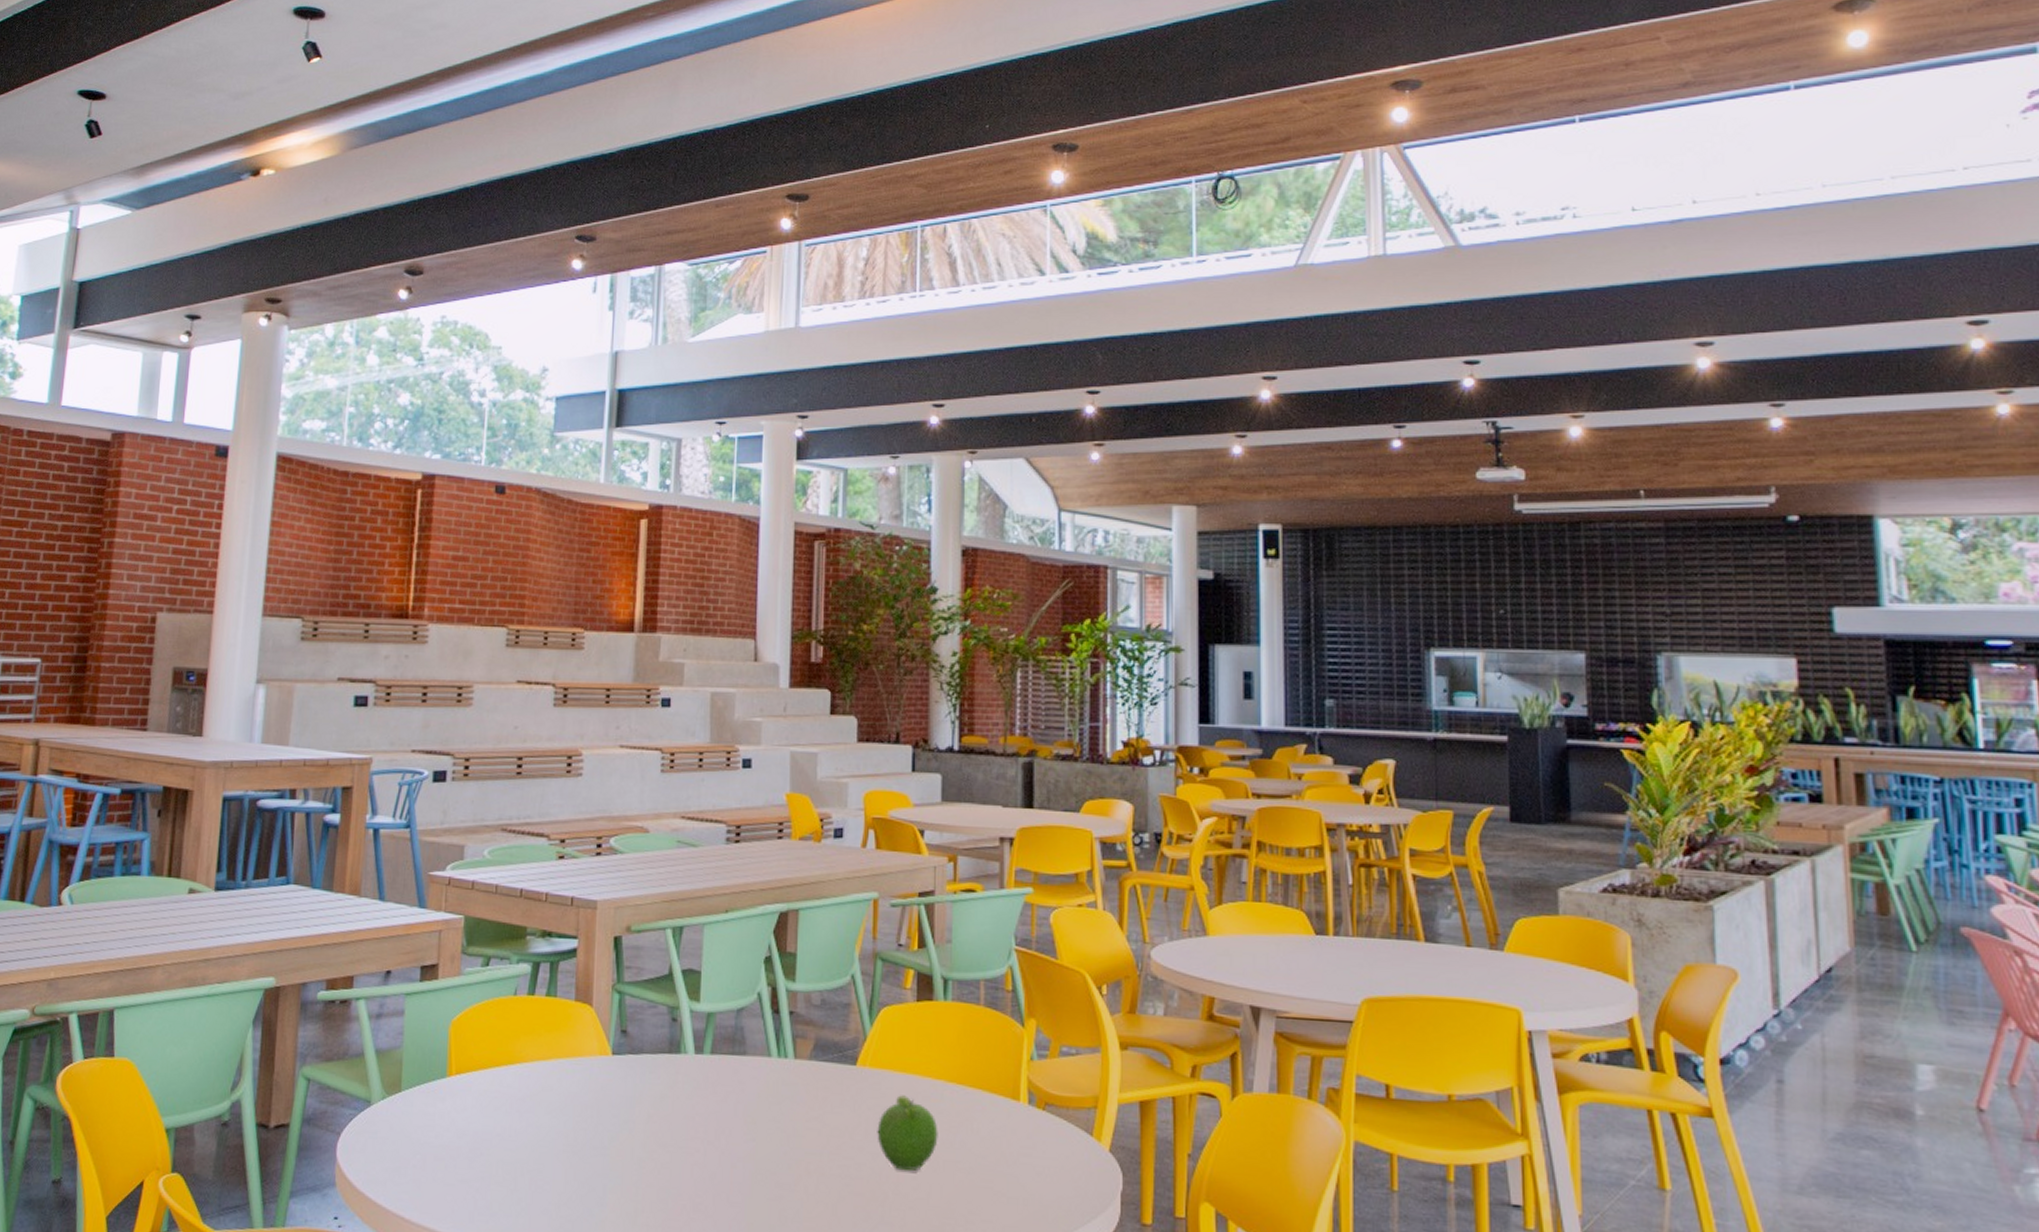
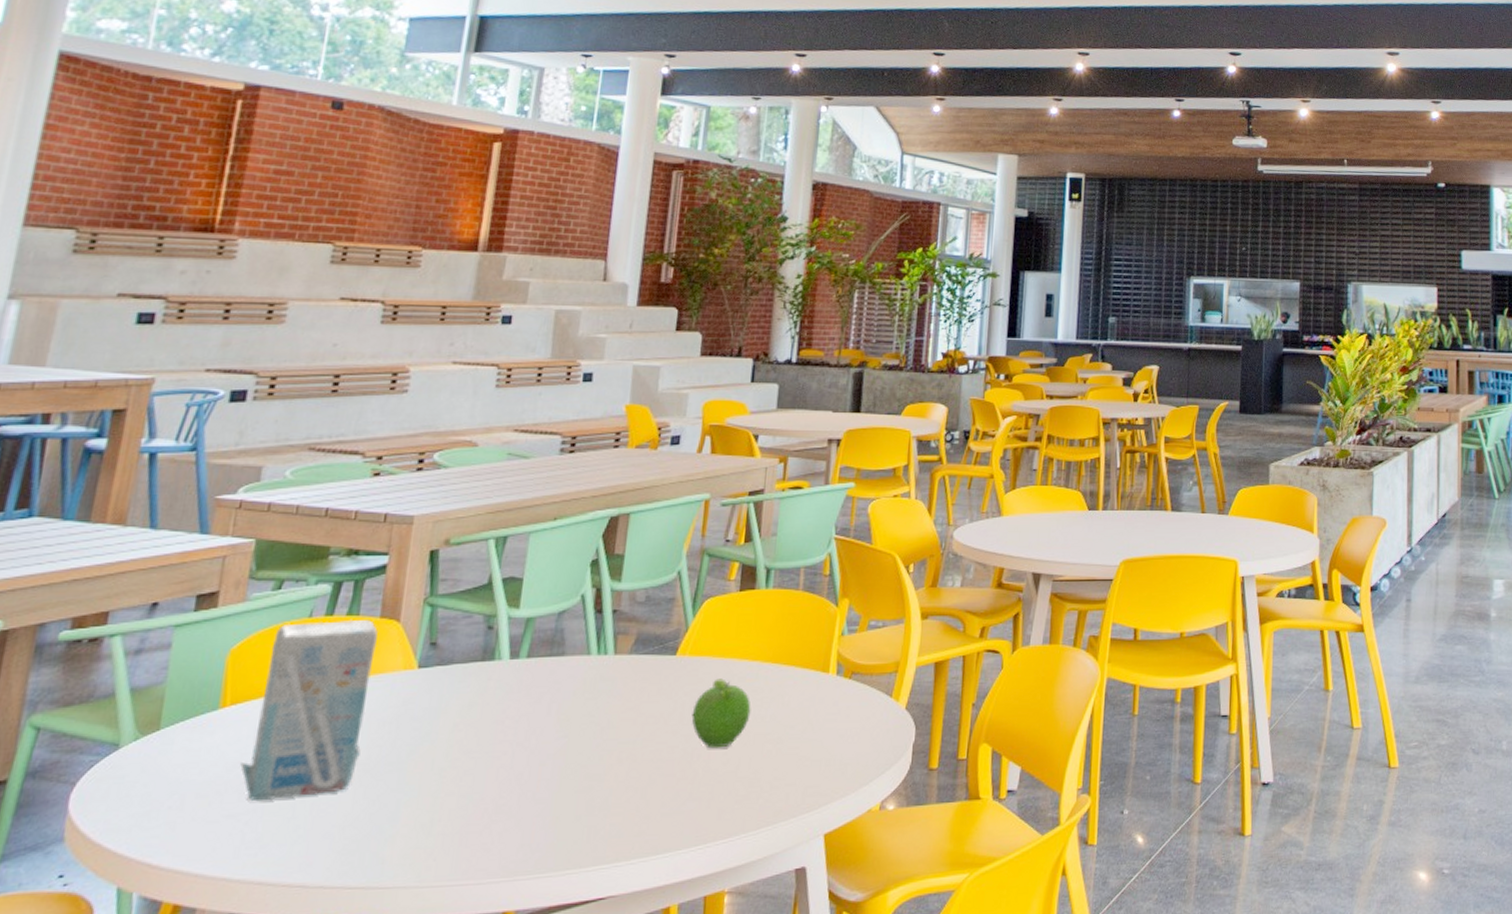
napkin: none [468,1000,574,1171] -> present [240,620,378,802]

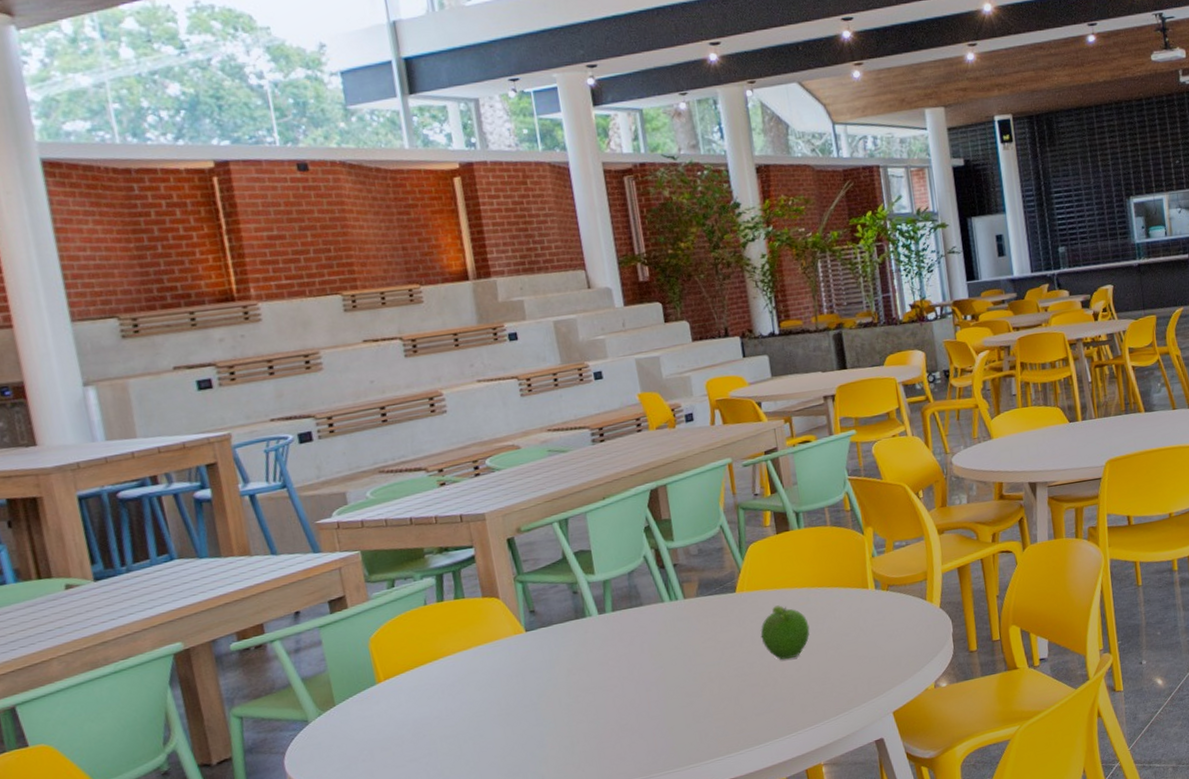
napkin: present [240,620,378,802] -> none [401,600,500,748]

